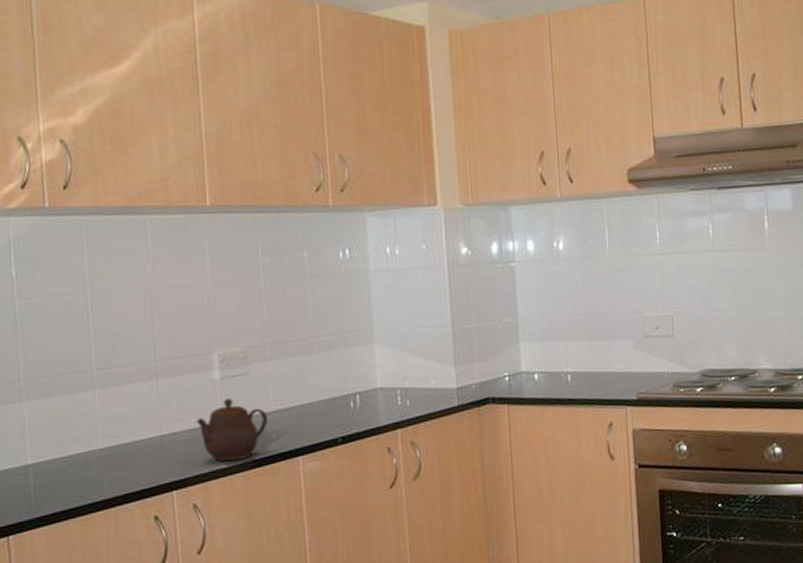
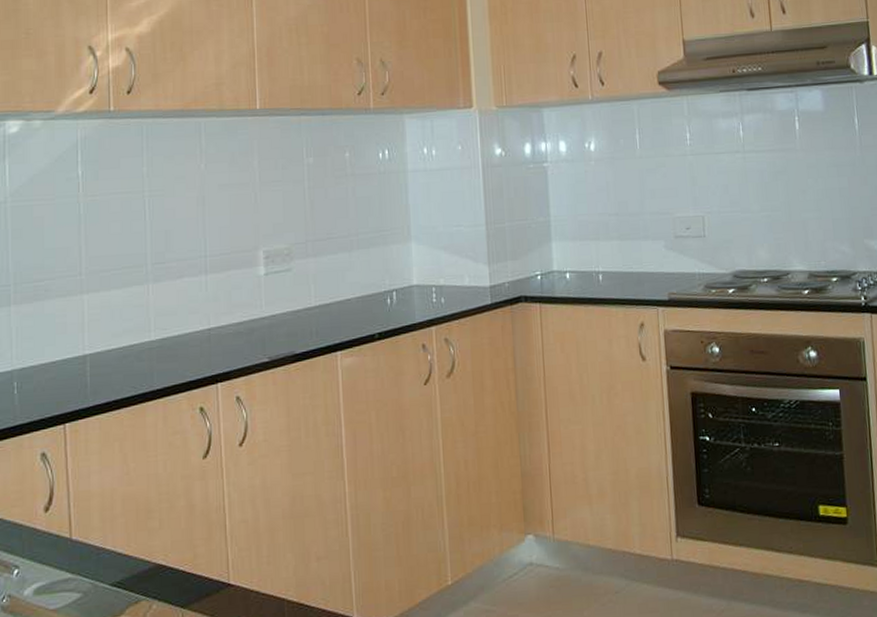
teapot: present [196,399,268,462] -> none [242,294,308,356]

